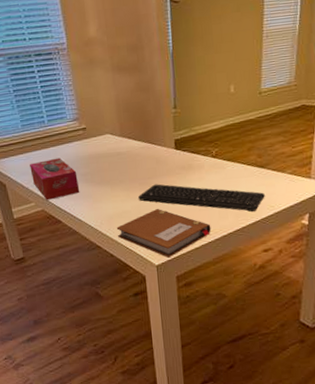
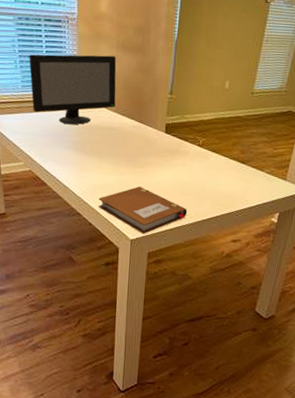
computer monitor: none [24,79,120,157] -> present [29,54,117,125]
tissue box: present [30,158,80,200] -> none [24,123,69,162]
computer keyboard: present [138,184,265,212] -> none [124,163,242,203]

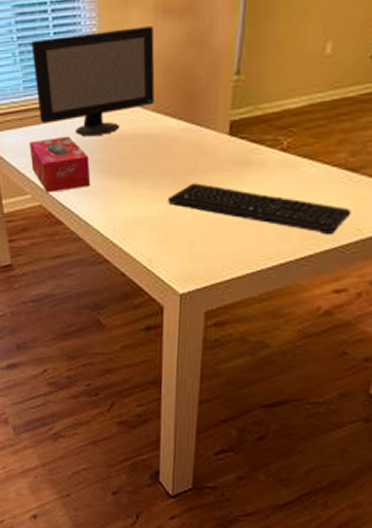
tissue box: none [24,123,69,162] -> present [29,136,91,193]
notebook: present [98,186,188,235] -> none [133,218,264,287]
computer keyboard: none [124,163,242,203] -> present [168,183,351,234]

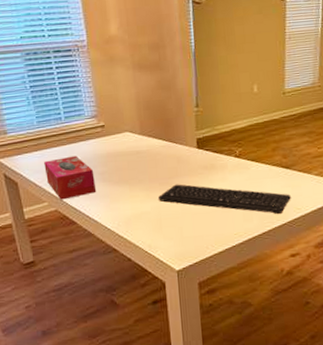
computer monitor: present [31,26,155,136] -> none [41,77,140,155]

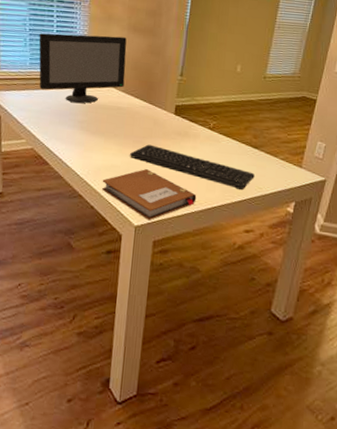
computer monitor: none [41,77,140,155] -> present [38,33,127,103]
tissue box: present [44,155,97,200] -> none [28,100,74,140]
notebook: none [134,210,235,263] -> present [101,169,197,221]

